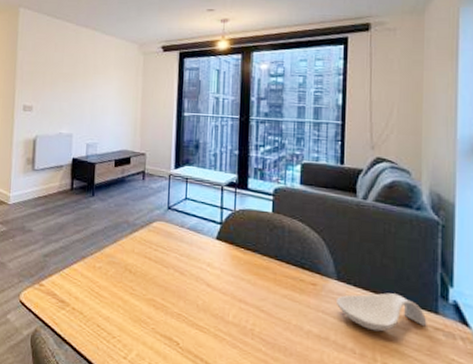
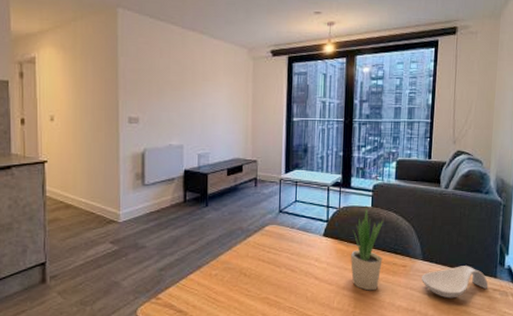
potted plant: none [248,210,287,309] -> present [351,205,384,291]

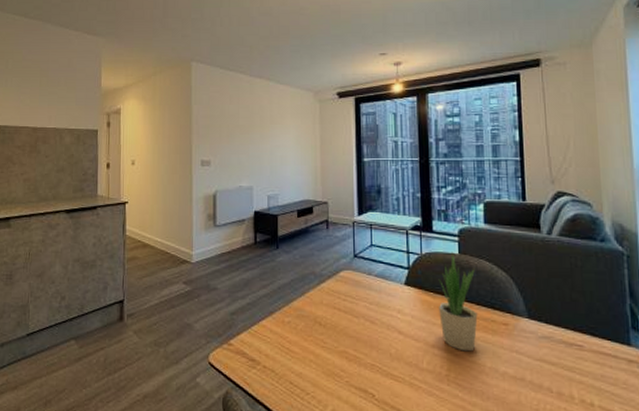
spoon rest: present [422,266,489,299] -> none [530,328,621,368]

